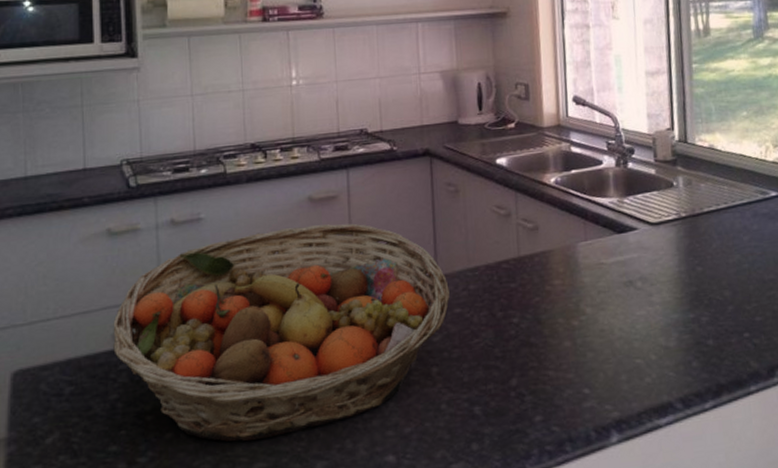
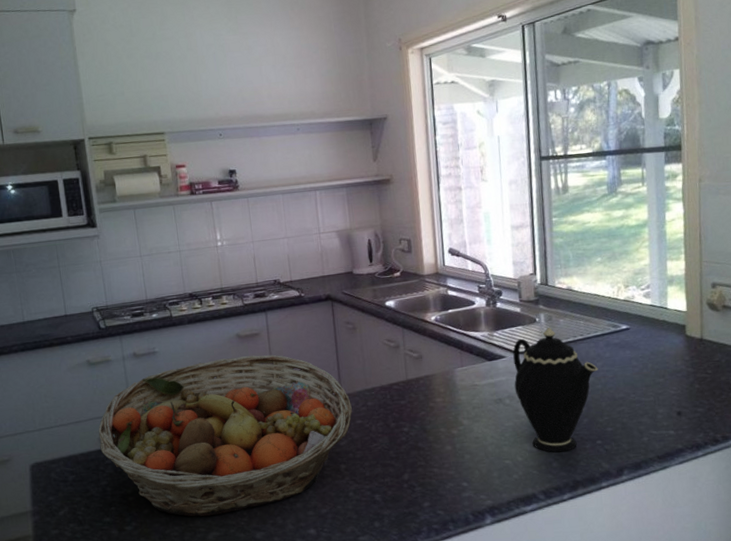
teapot: none [646,194,745,349] -> present [513,328,599,452]

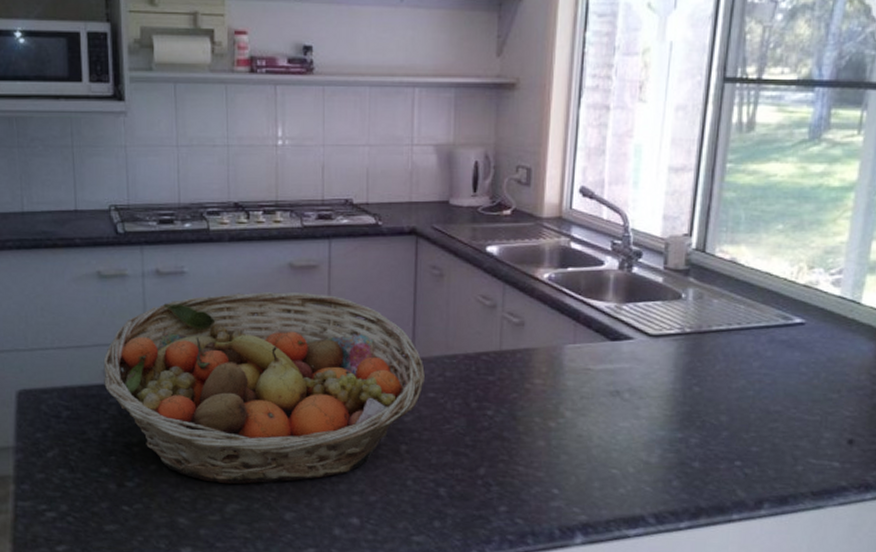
teapot: present [513,328,599,452] -> none [638,308,754,469]

